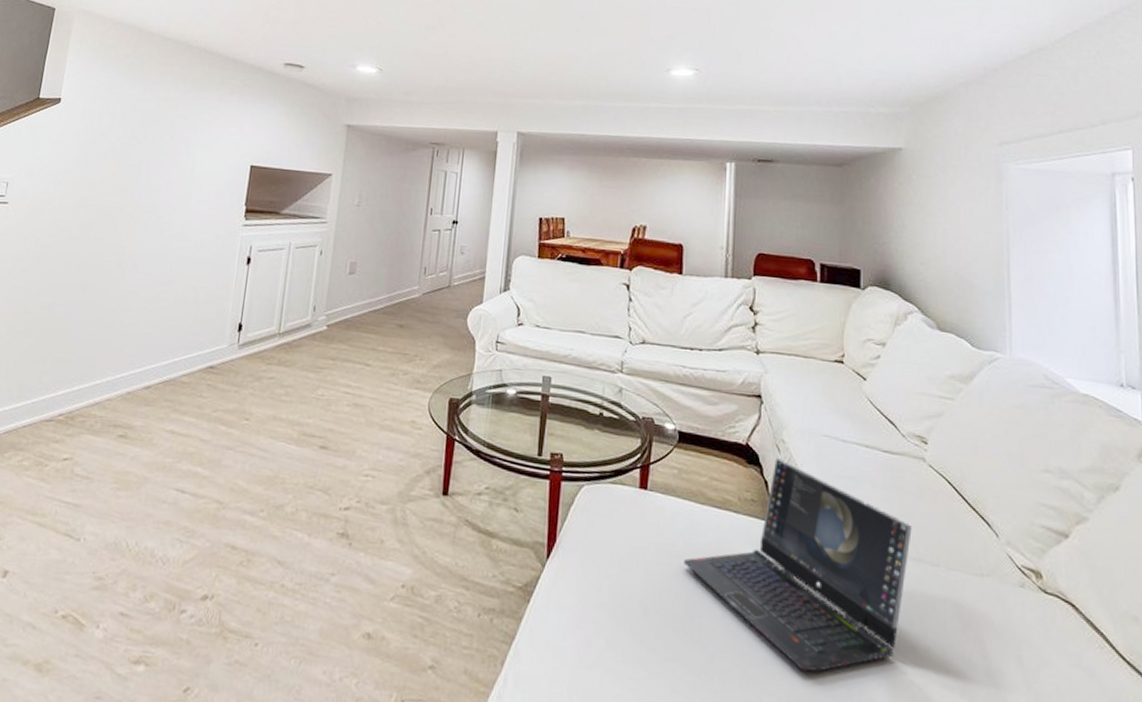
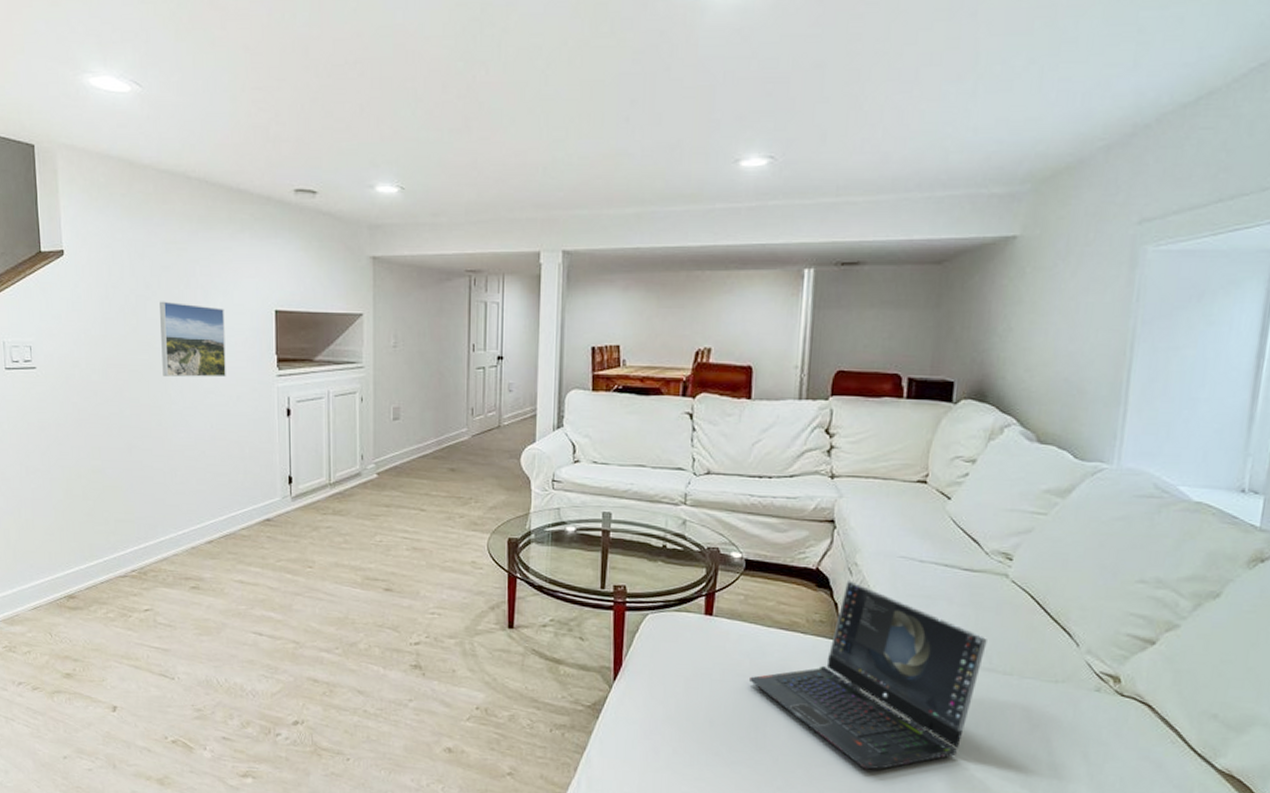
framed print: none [132,149,203,224] -> present [160,301,226,378]

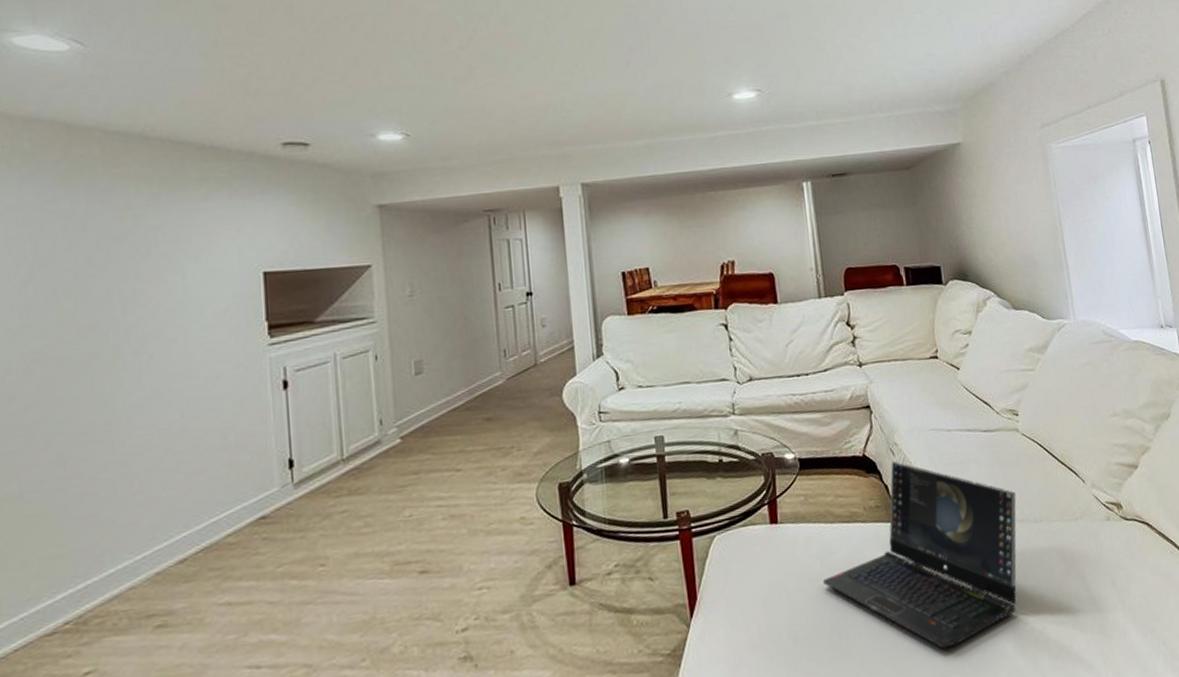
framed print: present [160,301,226,378] -> none [108,276,201,365]

